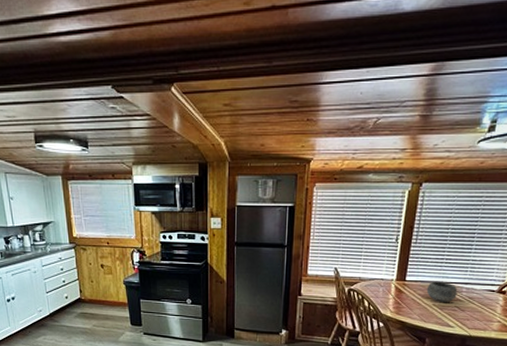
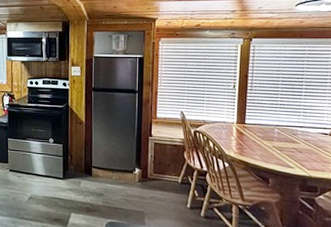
bowl: present [426,281,458,302] -> none [265,124,293,144]

